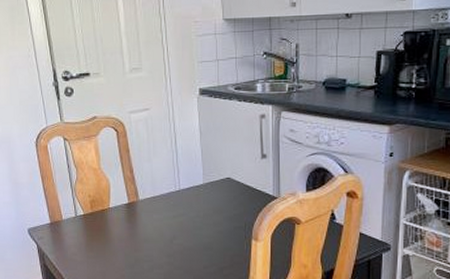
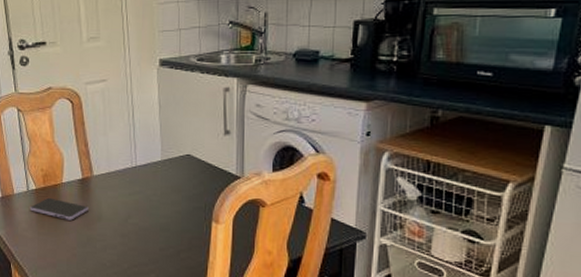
smartphone: none [78,222,135,243] -> present [29,197,88,220]

